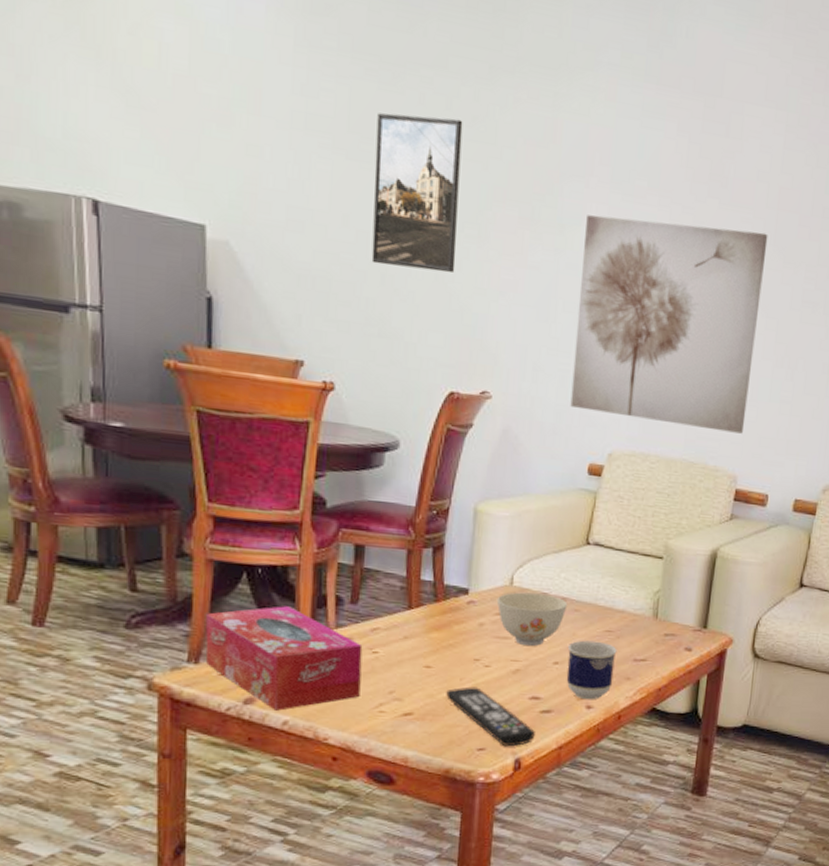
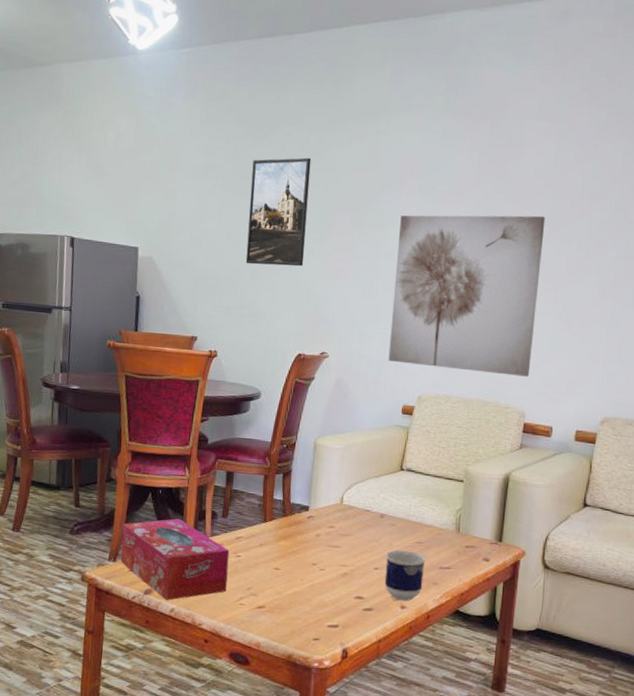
remote control: present [446,686,536,747] -> none [290,586,360,639]
bowl: present [496,592,568,646] -> none [330,509,386,554]

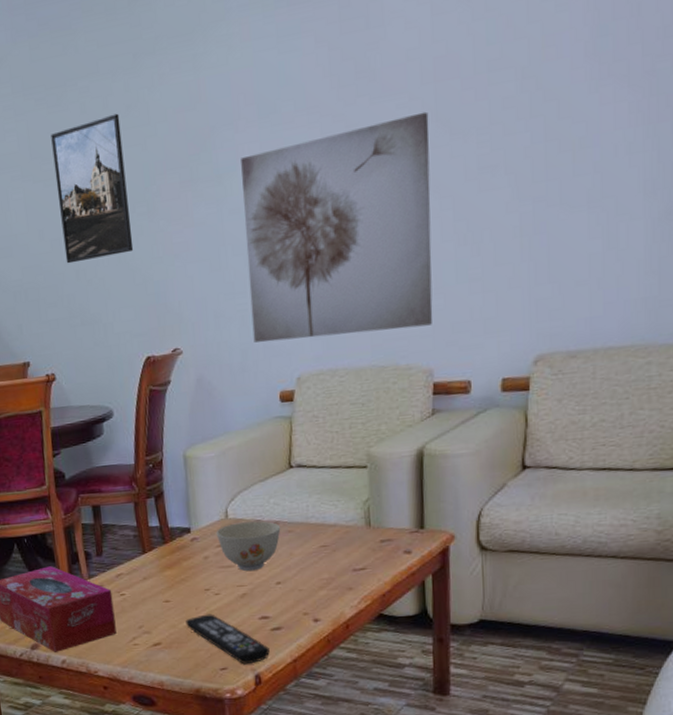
remote control: none [290,586,360,639] -> present [186,614,271,665]
bowl: none [330,509,386,554] -> present [215,521,281,571]
cup: present [384,550,426,601] -> none [287,557,336,614]

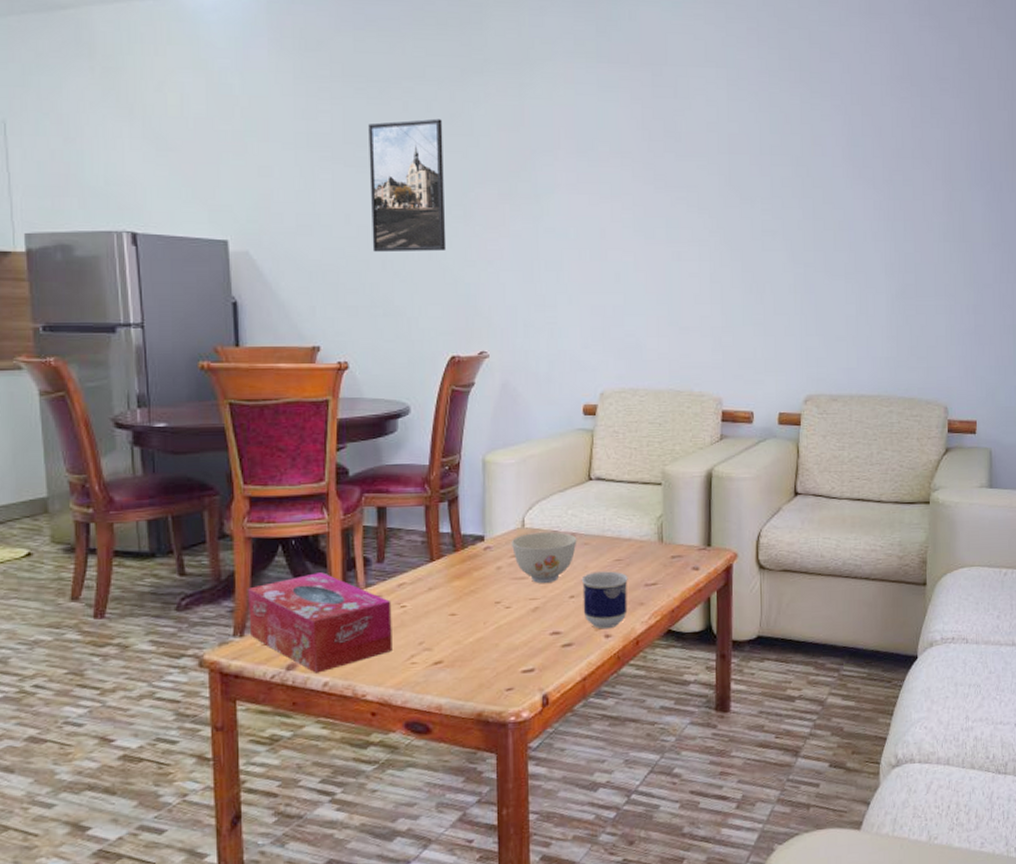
remote control: present [186,614,271,665] -> none [472,629,560,684]
wall art: present [241,111,433,343] -> none [558,176,724,359]
cup: none [287,557,336,614] -> present [581,571,628,629]

